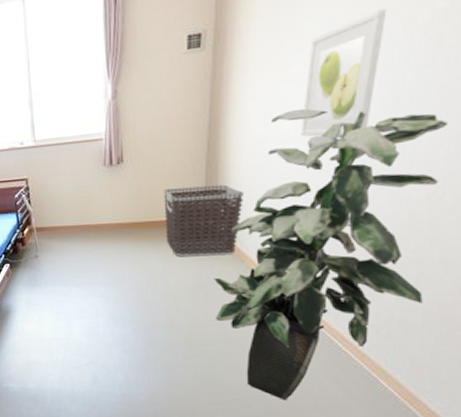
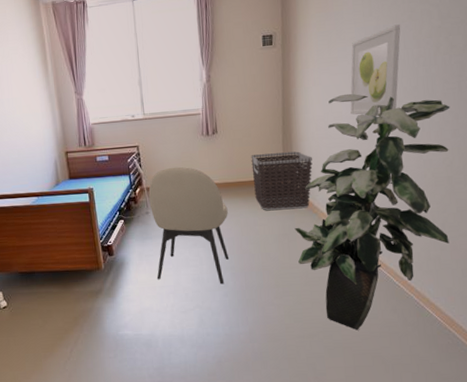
chair: none [38,203,132,340] -> present [148,167,230,285]

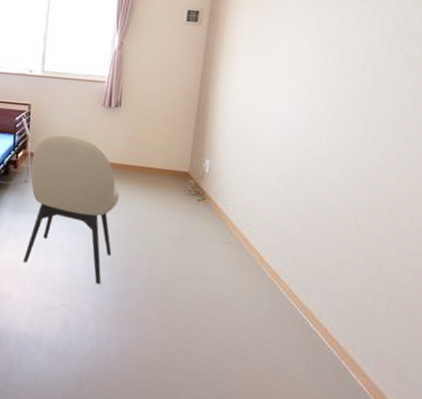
clothes hamper: present [251,151,313,211] -> none [153,138,226,213]
indoor plant: present [294,93,450,330] -> none [194,89,400,380]
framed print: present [350,24,401,115] -> none [278,23,348,120]

